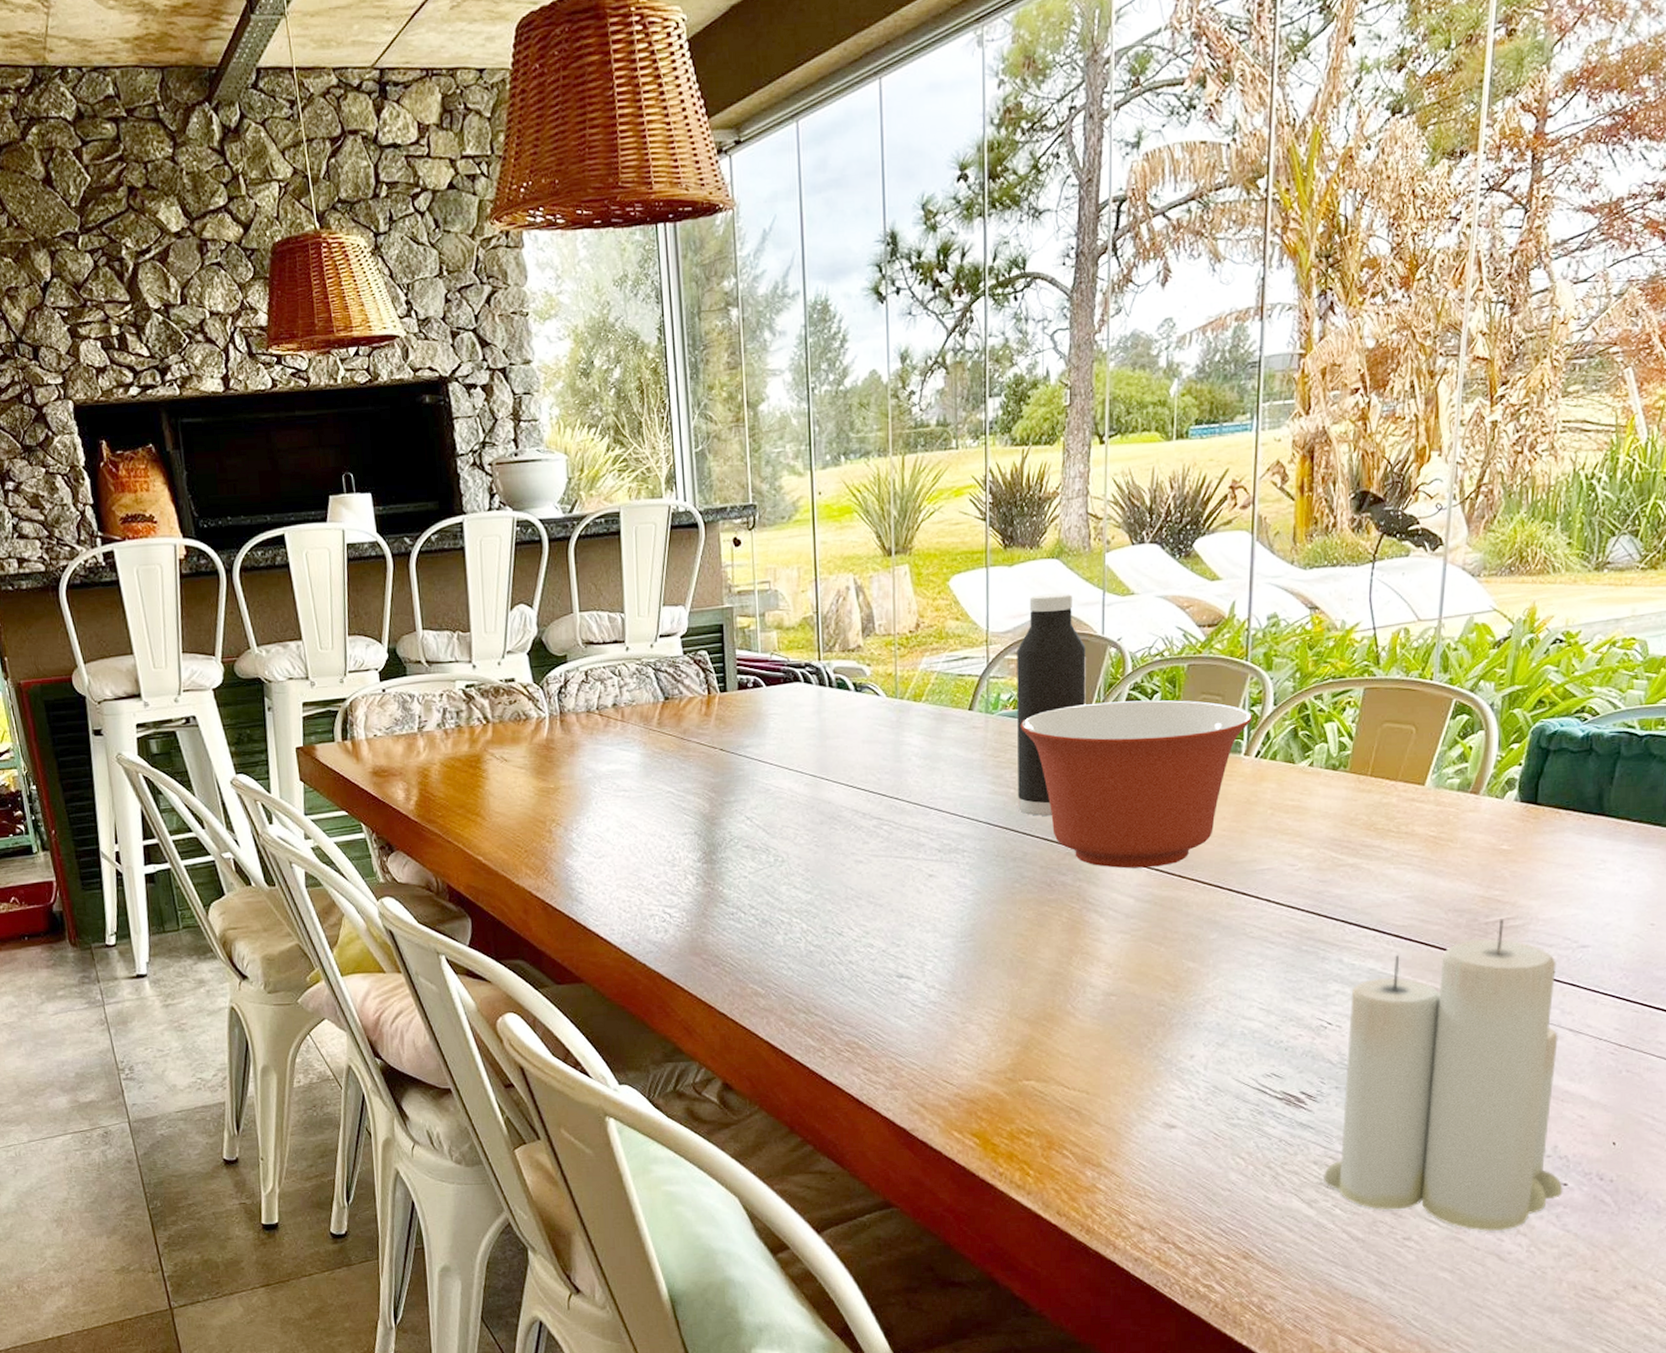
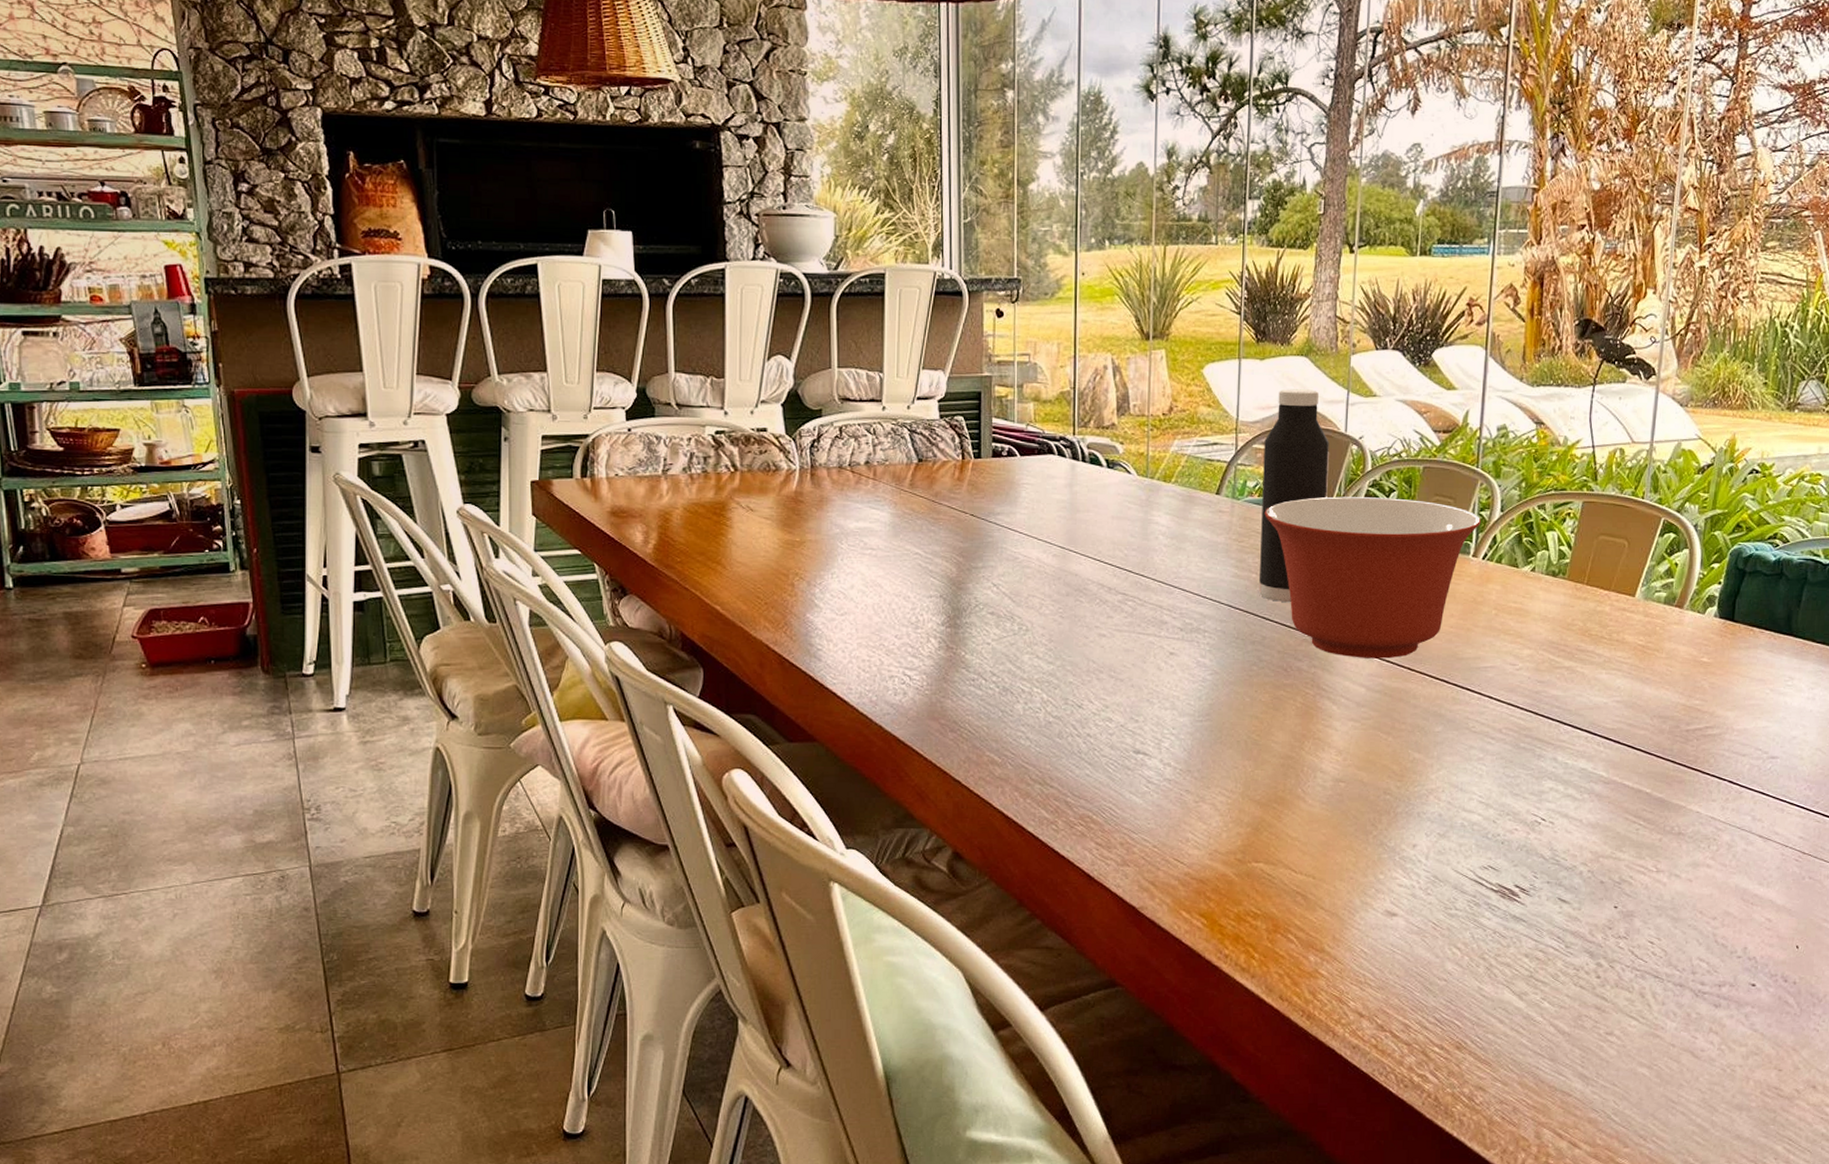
candle: present [1323,919,1563,1232] -> none [1534,727,1751,1029]

